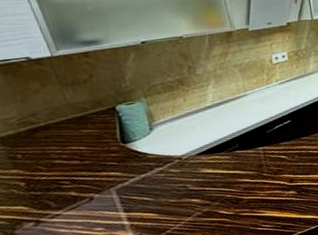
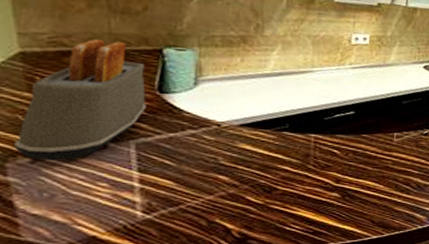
toaster: none [16,109,116,223] -> present [14,39,147,160]

